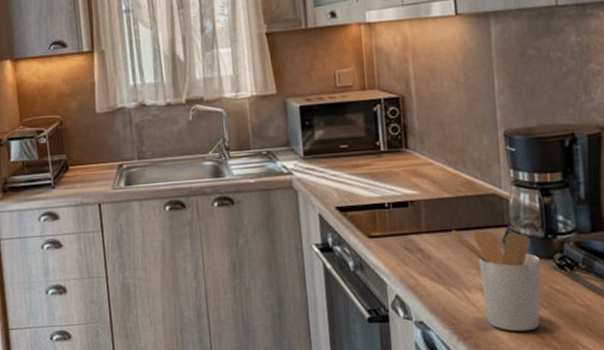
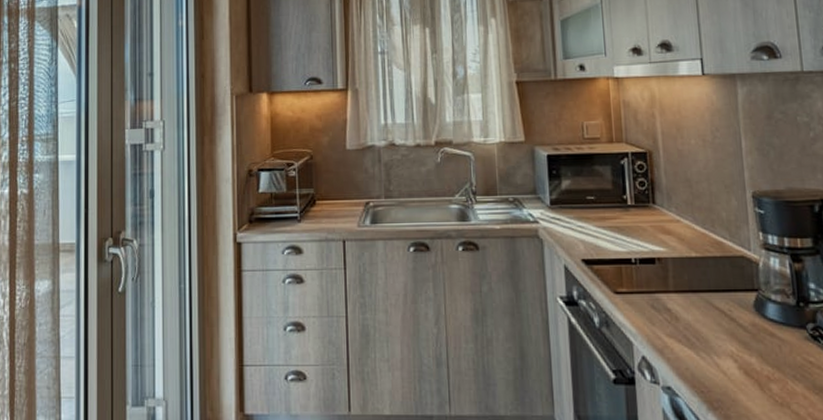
utensil holder: present [451,230,541,332] -> none [700,291,794,405]

